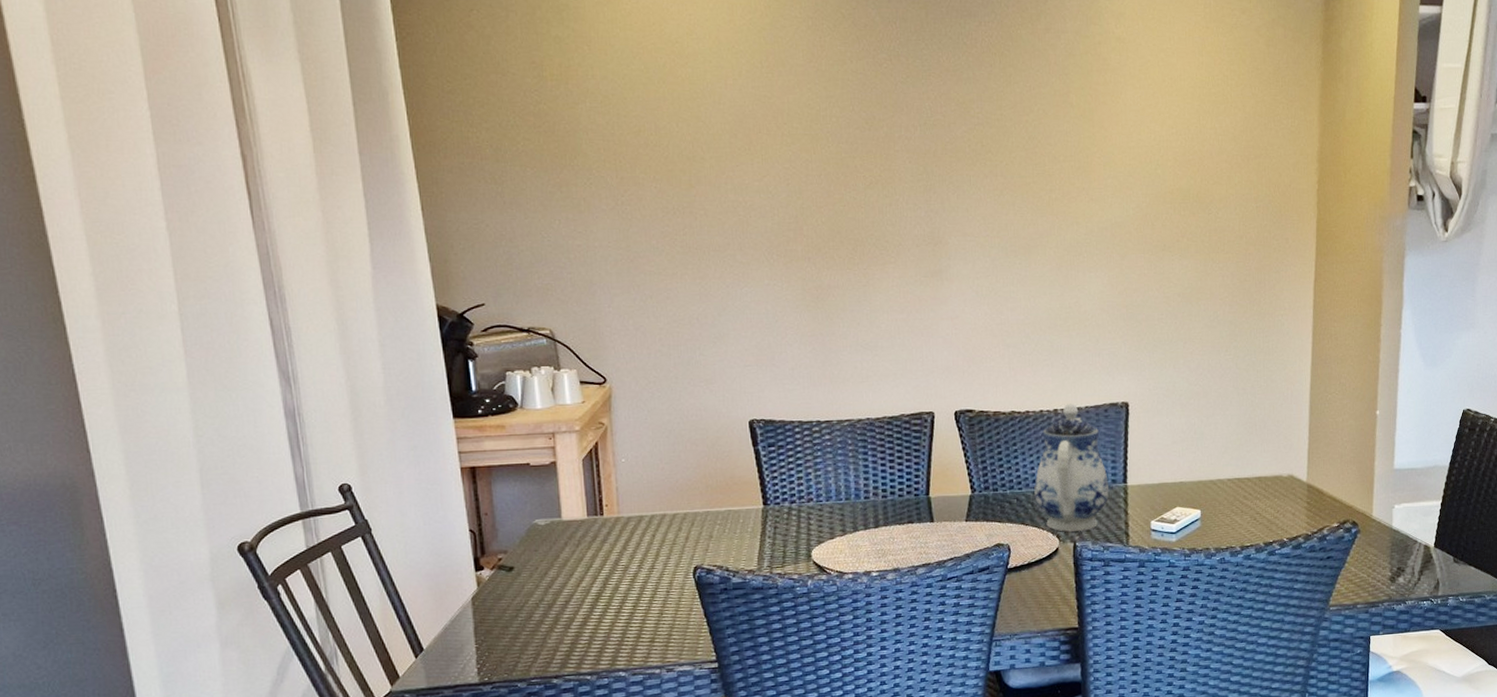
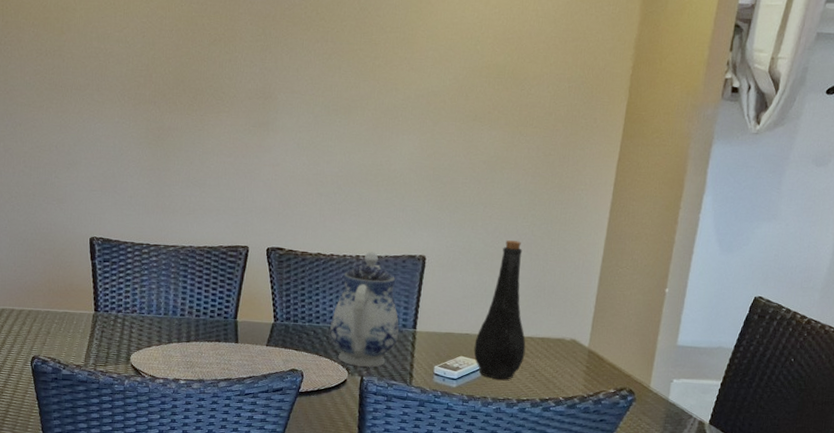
bottle: none [1190,376,1244,528] -> present [474,240,526,380]

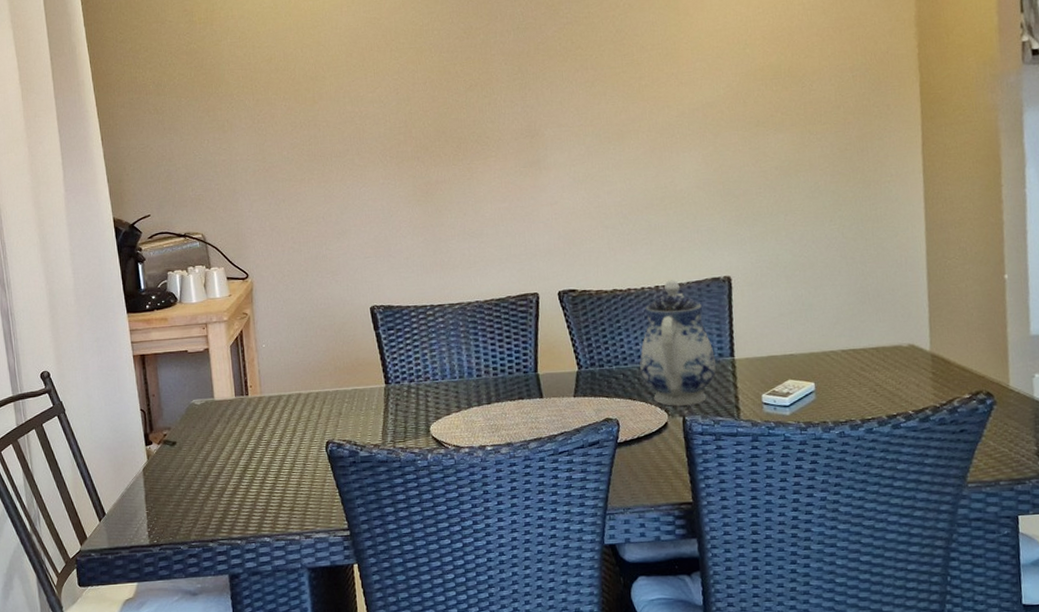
bottle: present [474,240,526,380] -> none [801,246,861,400]

